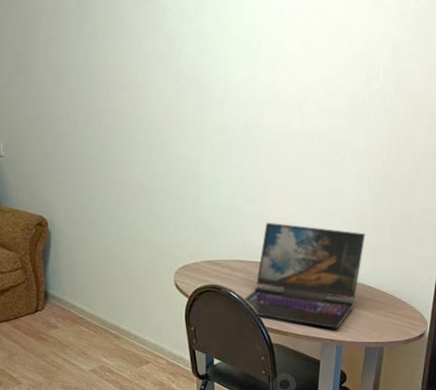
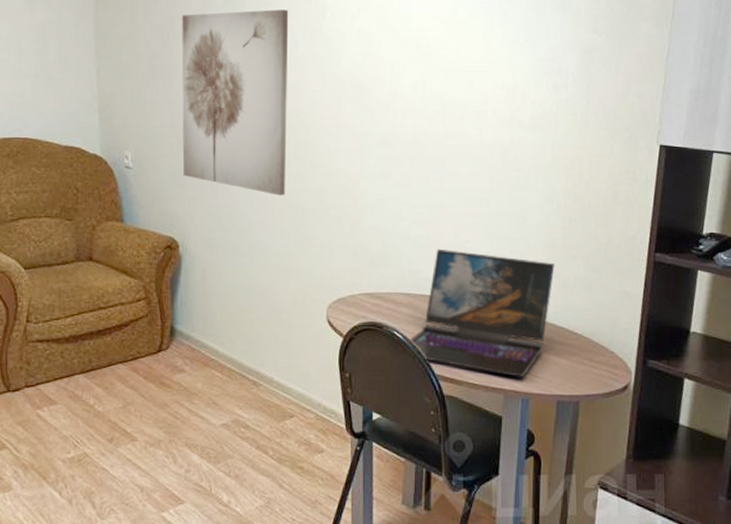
wall art: none [40,11,137,179] -> present [181,9,289,196]

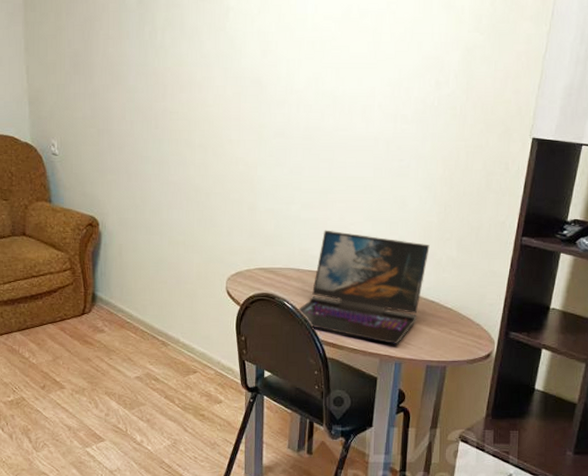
wall art: present [181,9,289,196] -> none [100,11,196,181]

